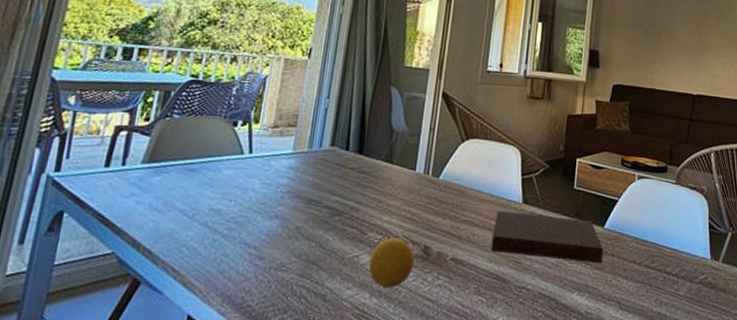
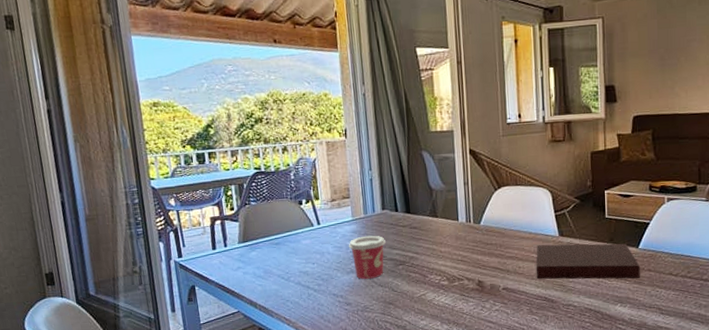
cup: none [279,174,326,229] -> present [348,235,386,279]
fruit: present [368,236,415,288] -> none [434,276,473,316]

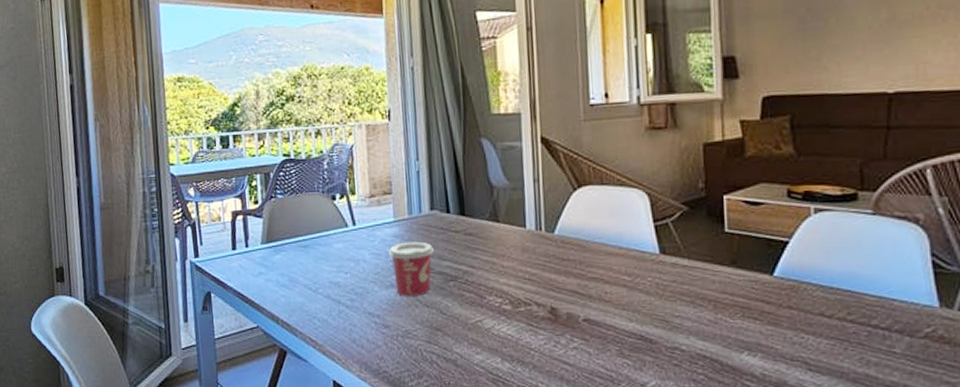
notebook: present [536,243,640,279] -> none [628,263,776,319]

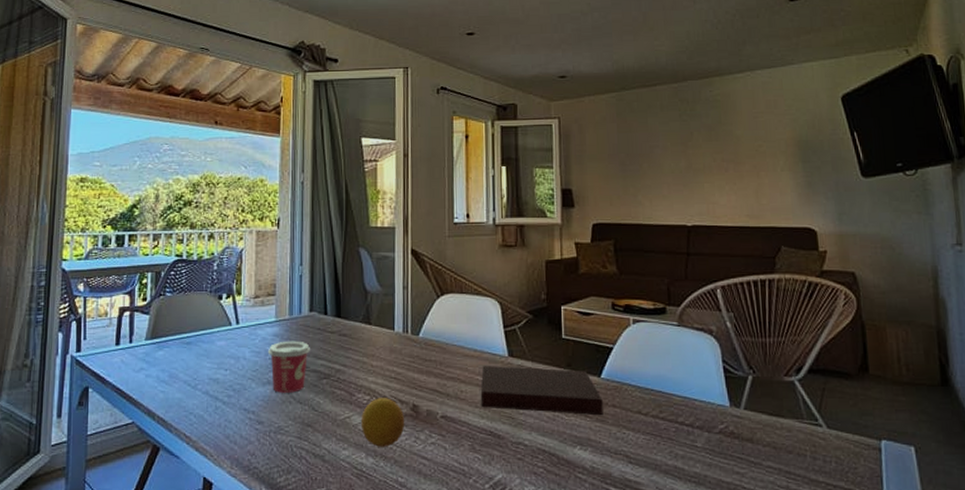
fruit: none [493,299,543,352] -> present [360,396,405,447]
notebook: none [628,263,776,319] -> present [480,365,603,416]

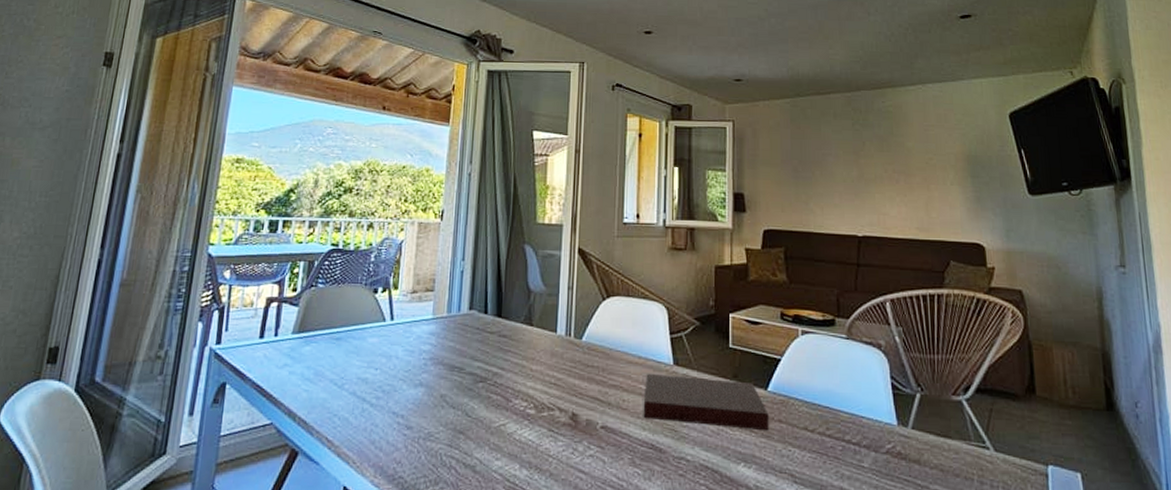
cup: present [267,341,310,393] -> none [422,340,467,396]
fruit: present [360,396,405,447] -> none [516,403,563,458]

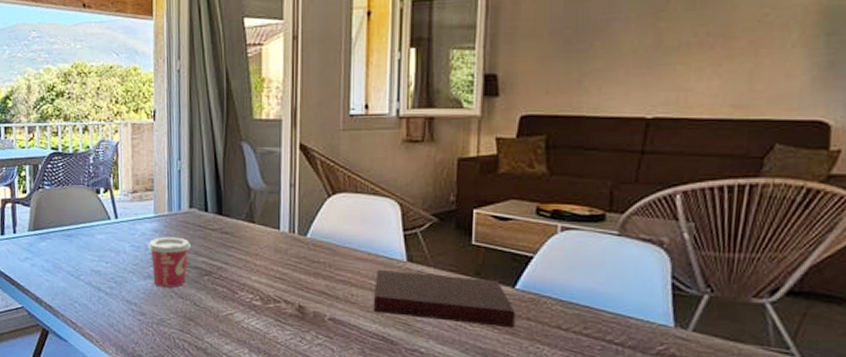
cup: none [422,340,467,396] -> present [147,236,191,288]

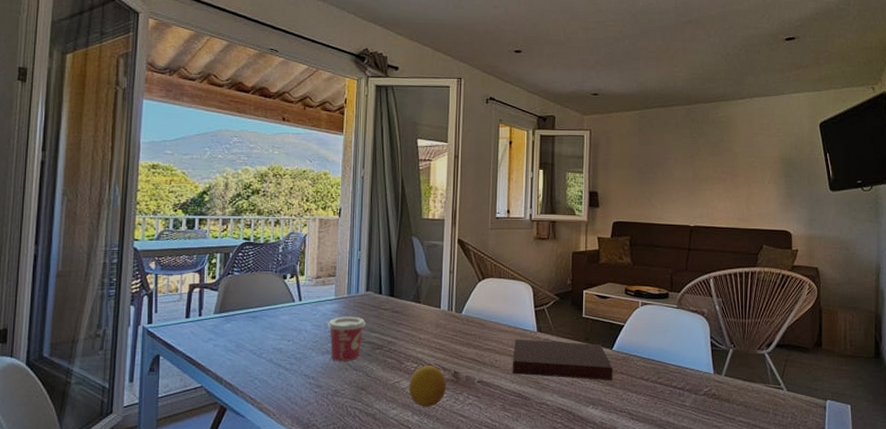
fruit: none [243,296,290,345] -> present [408,364,447,407]

